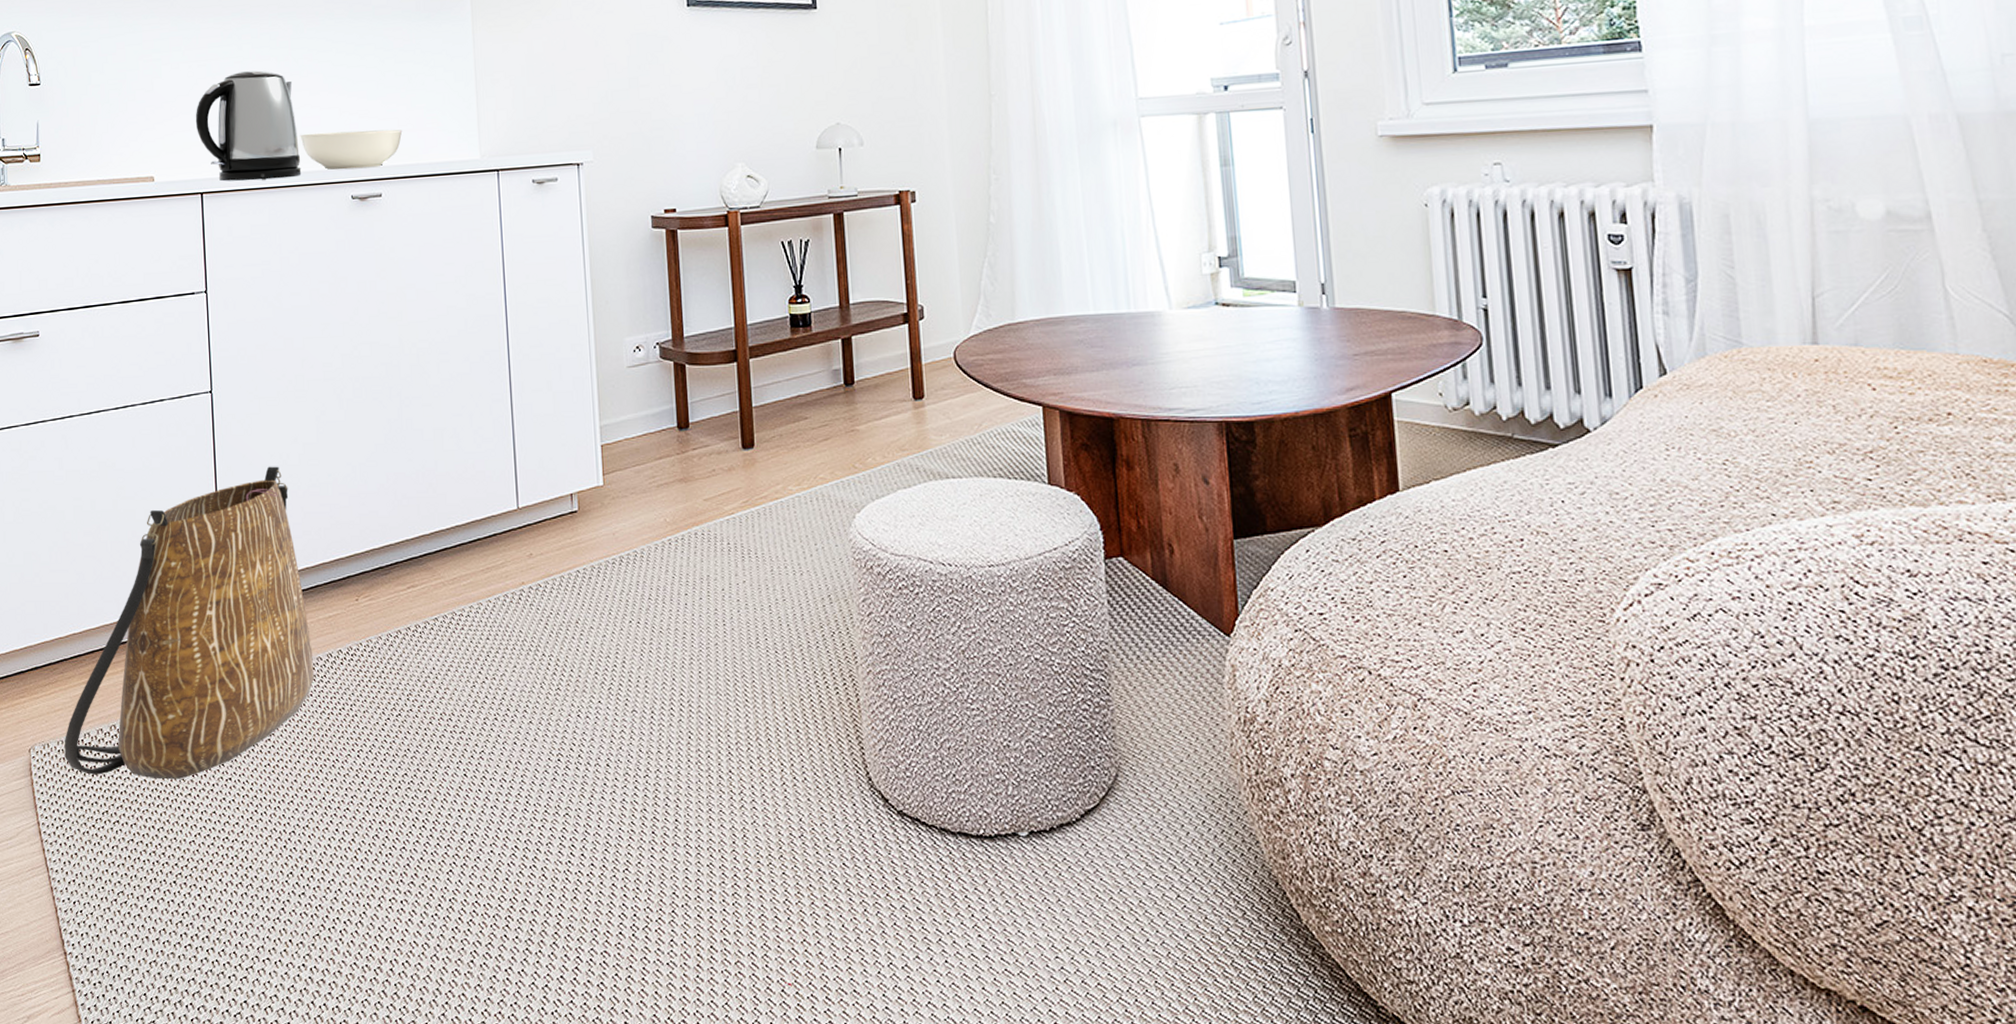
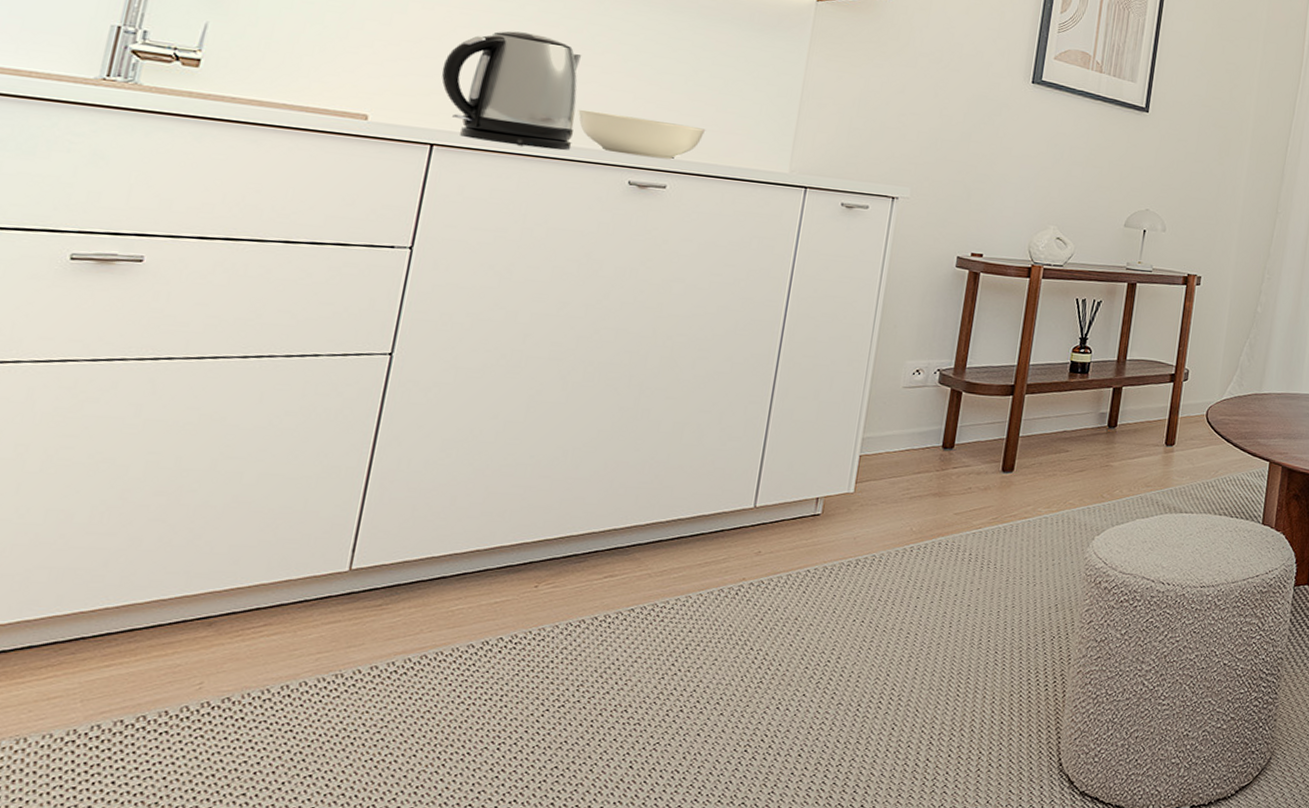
tote bag: present [64,466,314,780] -> none [50,440,473,778]

